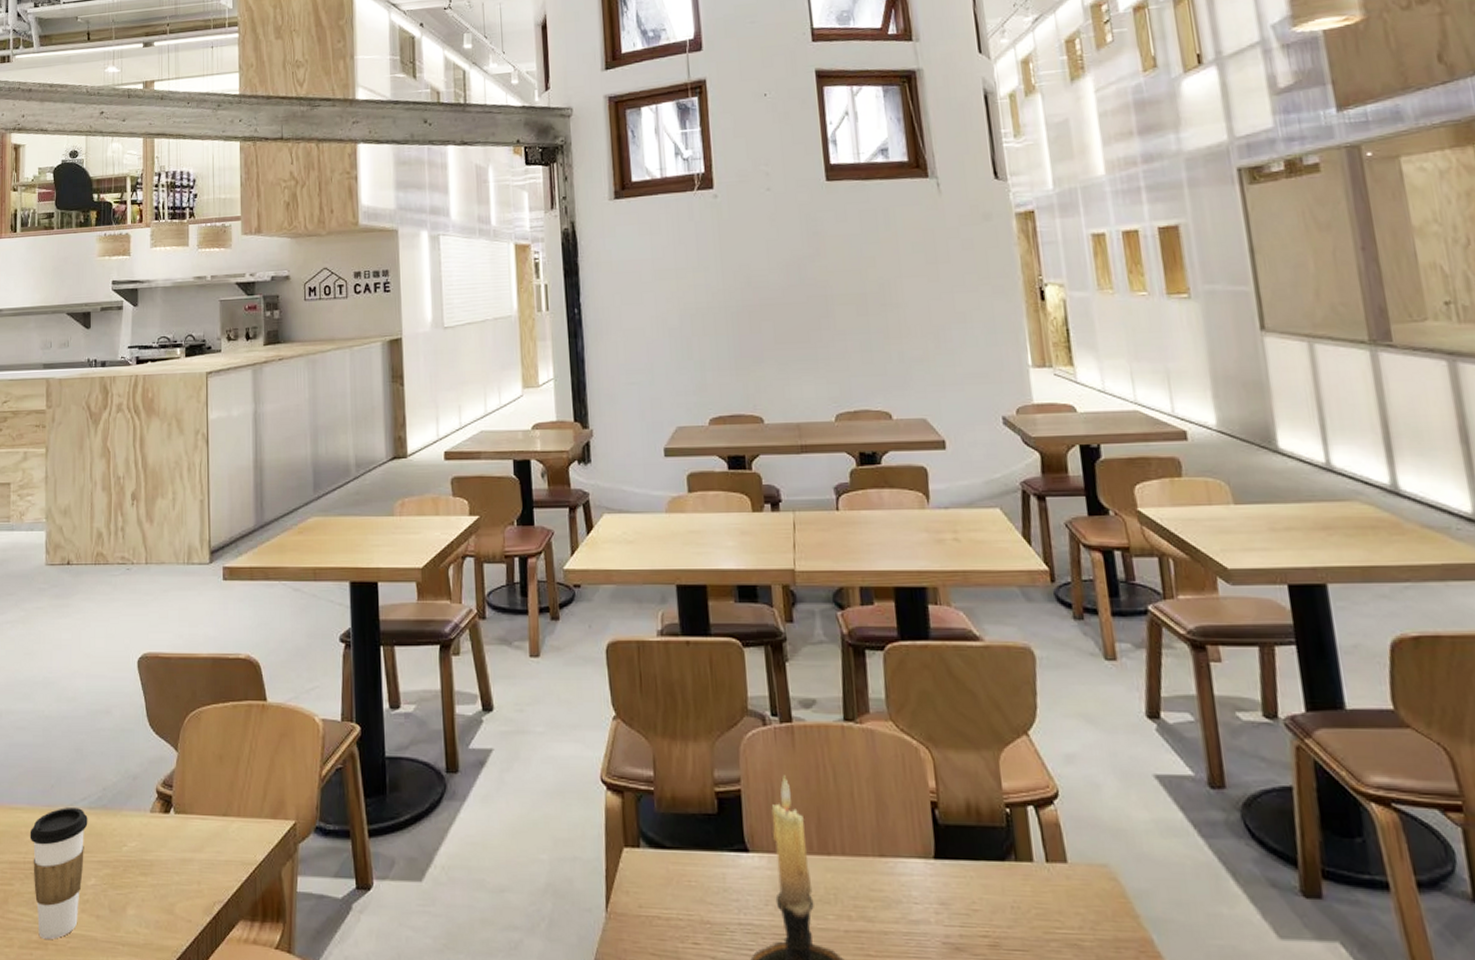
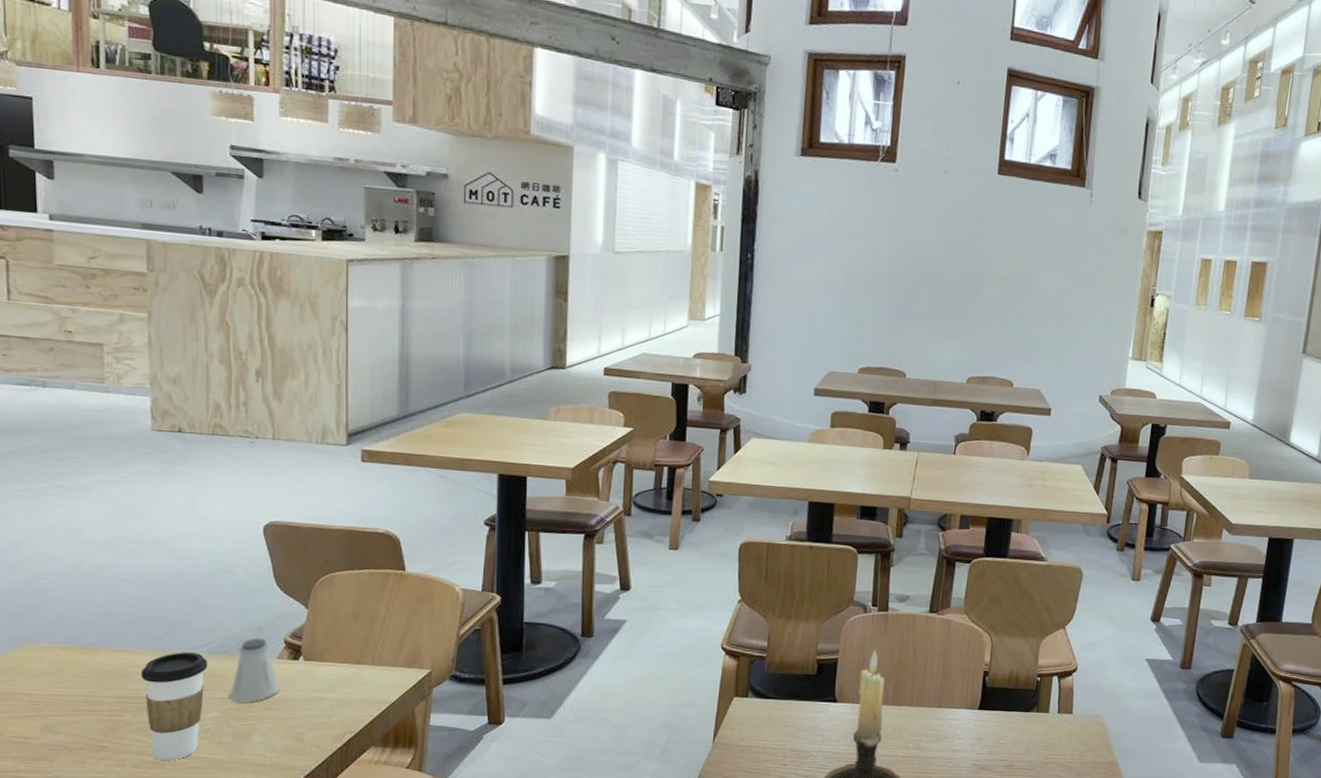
saltshaker: none [106,788,152,866] -> present [229,638,279,703]

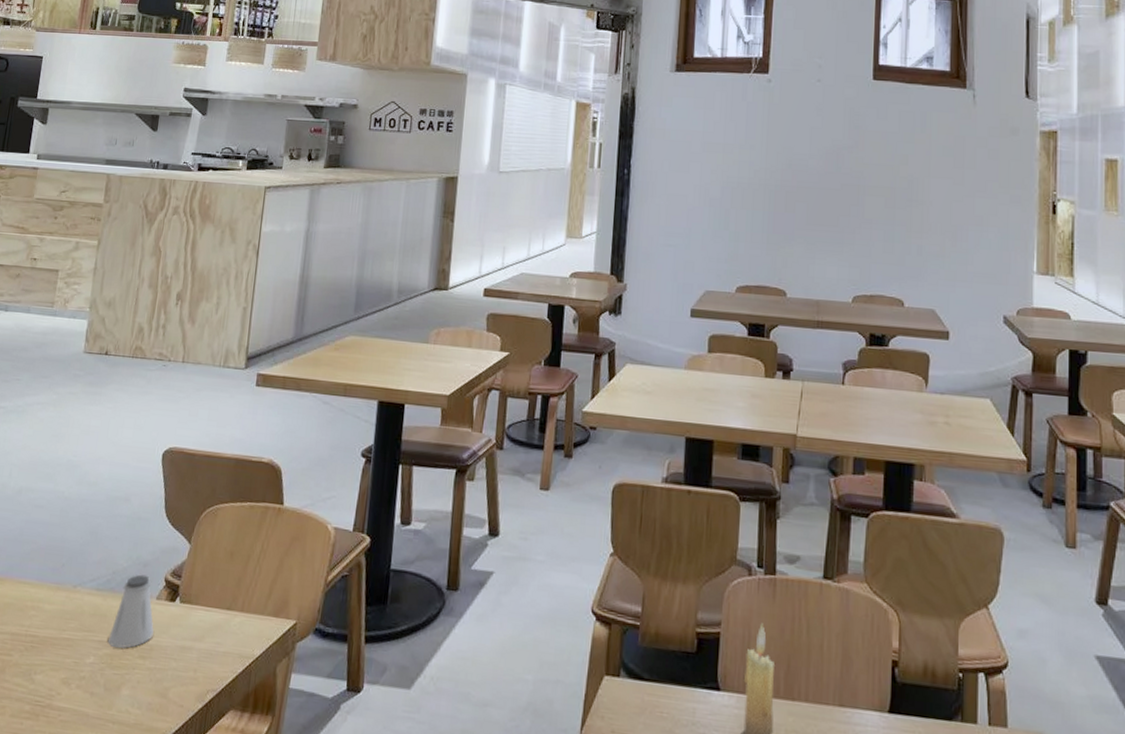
coffee cup: present [140,651,208,761] -> none [31,586,95,711]

